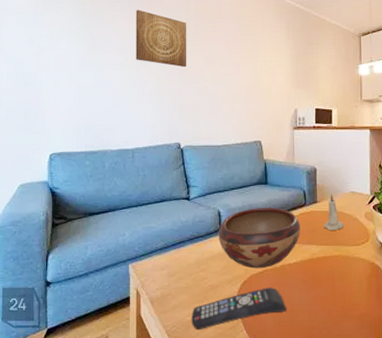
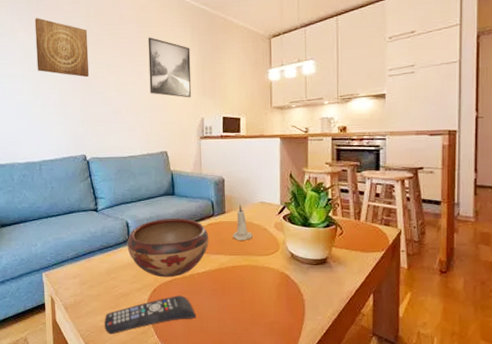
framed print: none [245,32,286,90] -> present [147,37,192,98]

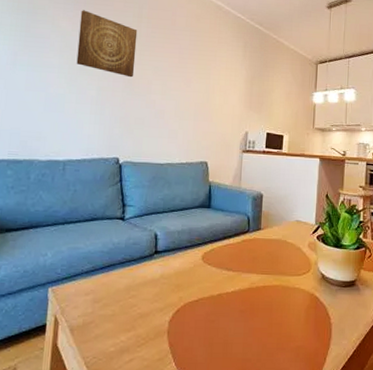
remote control: present [104,295,197,335] -> none [115,317,221,362]
decorative bowl: present [127,217,209,278] -> none [152,231,242,297]
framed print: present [147,37,192,98] -> none [196,47,241,111]
candle: present [232,203,254,240] -> none [266,221,287,259]

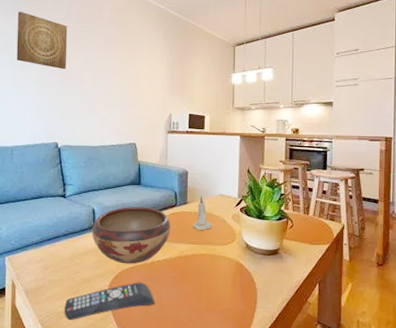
remote control: none [115,317,221,362] -> present [64,282,155,321]
decorative bowl: none [152,231,242,297] -> present [92,206,171,264]
candle: none [266,221,287,259] -> present [193,195,212,230]

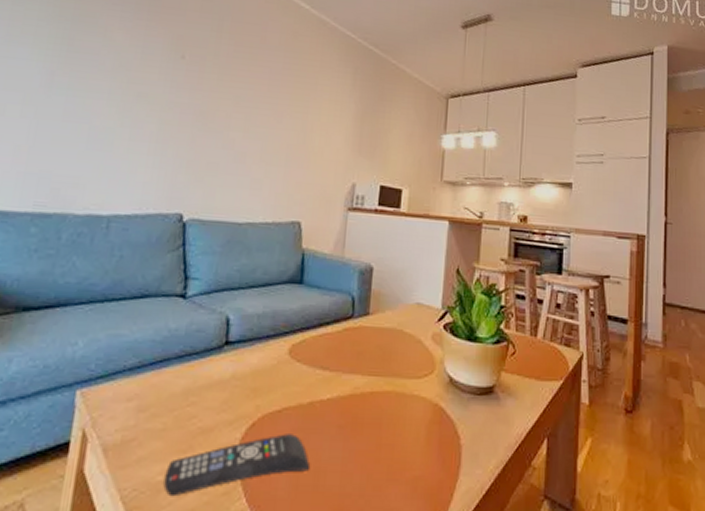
wall art: present [16,11,68,70] -> none [132,20,216,109]
decorative bowl: present [92,206,171,264] -> none [221,315,343,405]
candle: present [193,195,212,230] -> none [375,303,403,355]

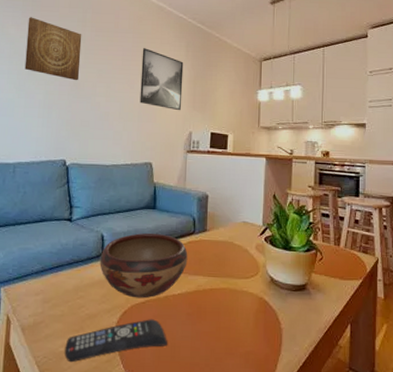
wall art: none [132,20,216,109] -> present [24,17,82,81]
decorative bowl: none [221,315,343,405] -> present [99,233,188,299]
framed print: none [288,71,349,156] -> present [140,48,184,111]

